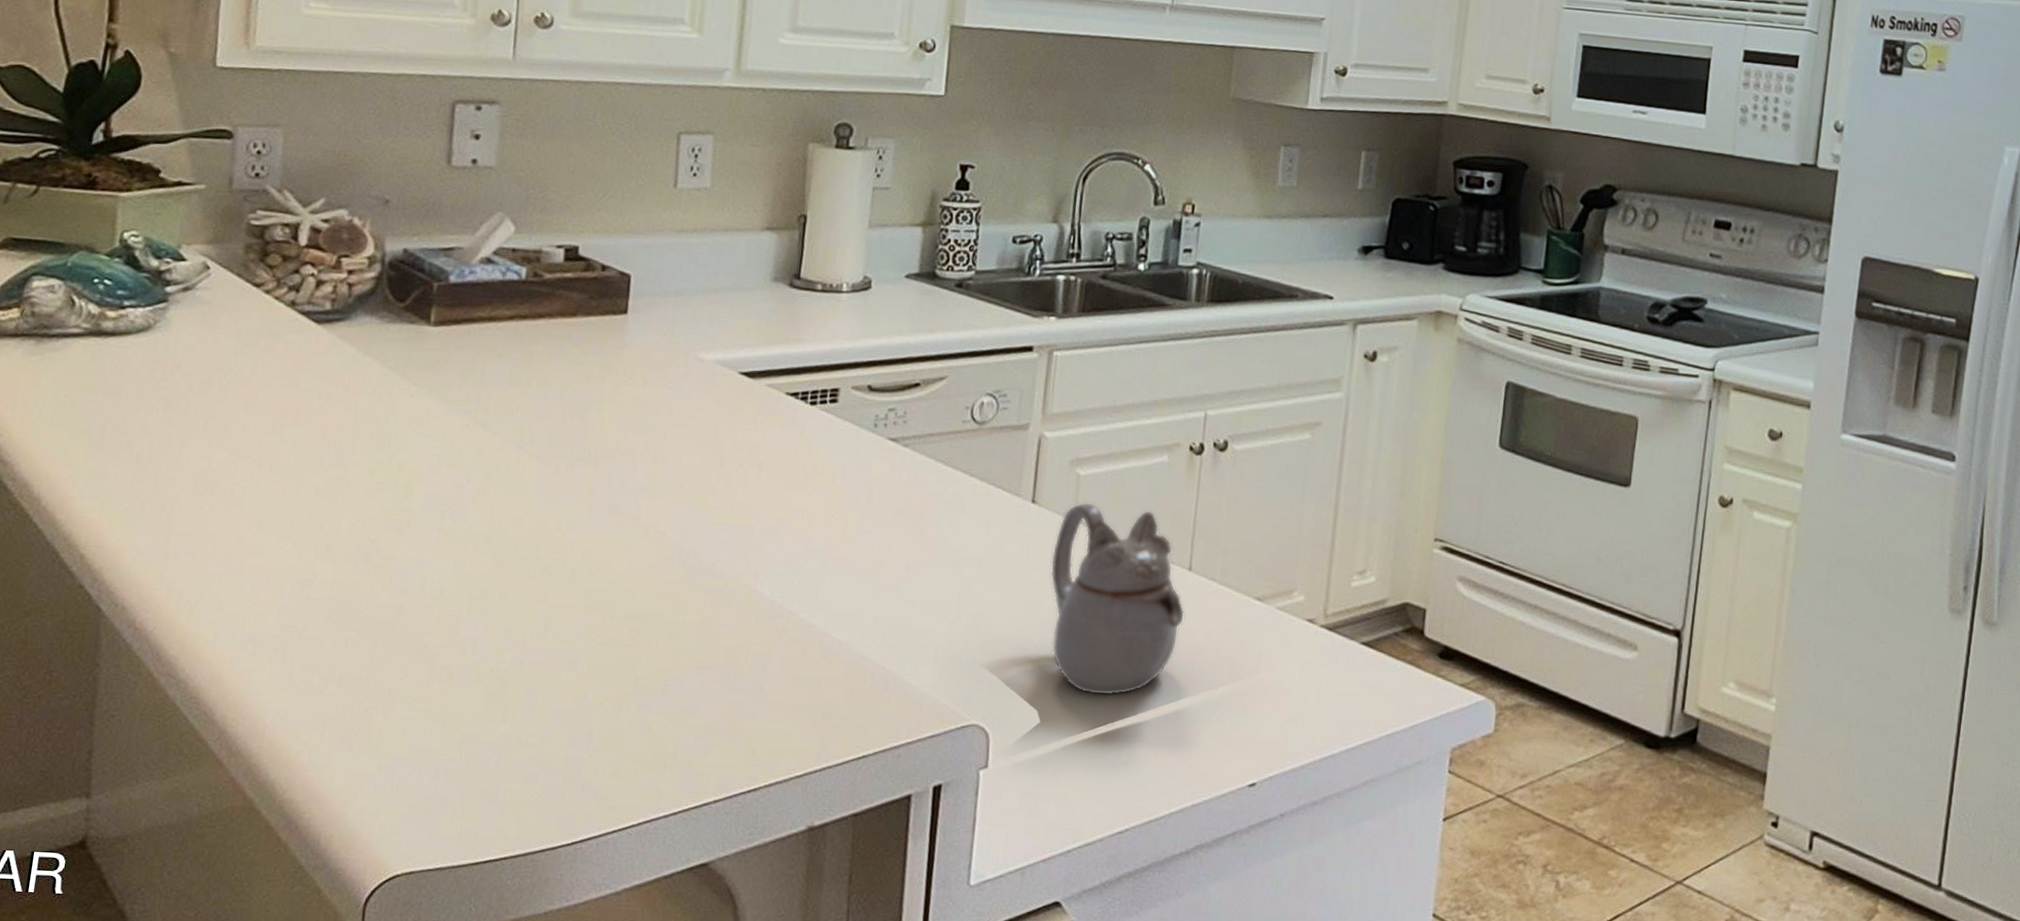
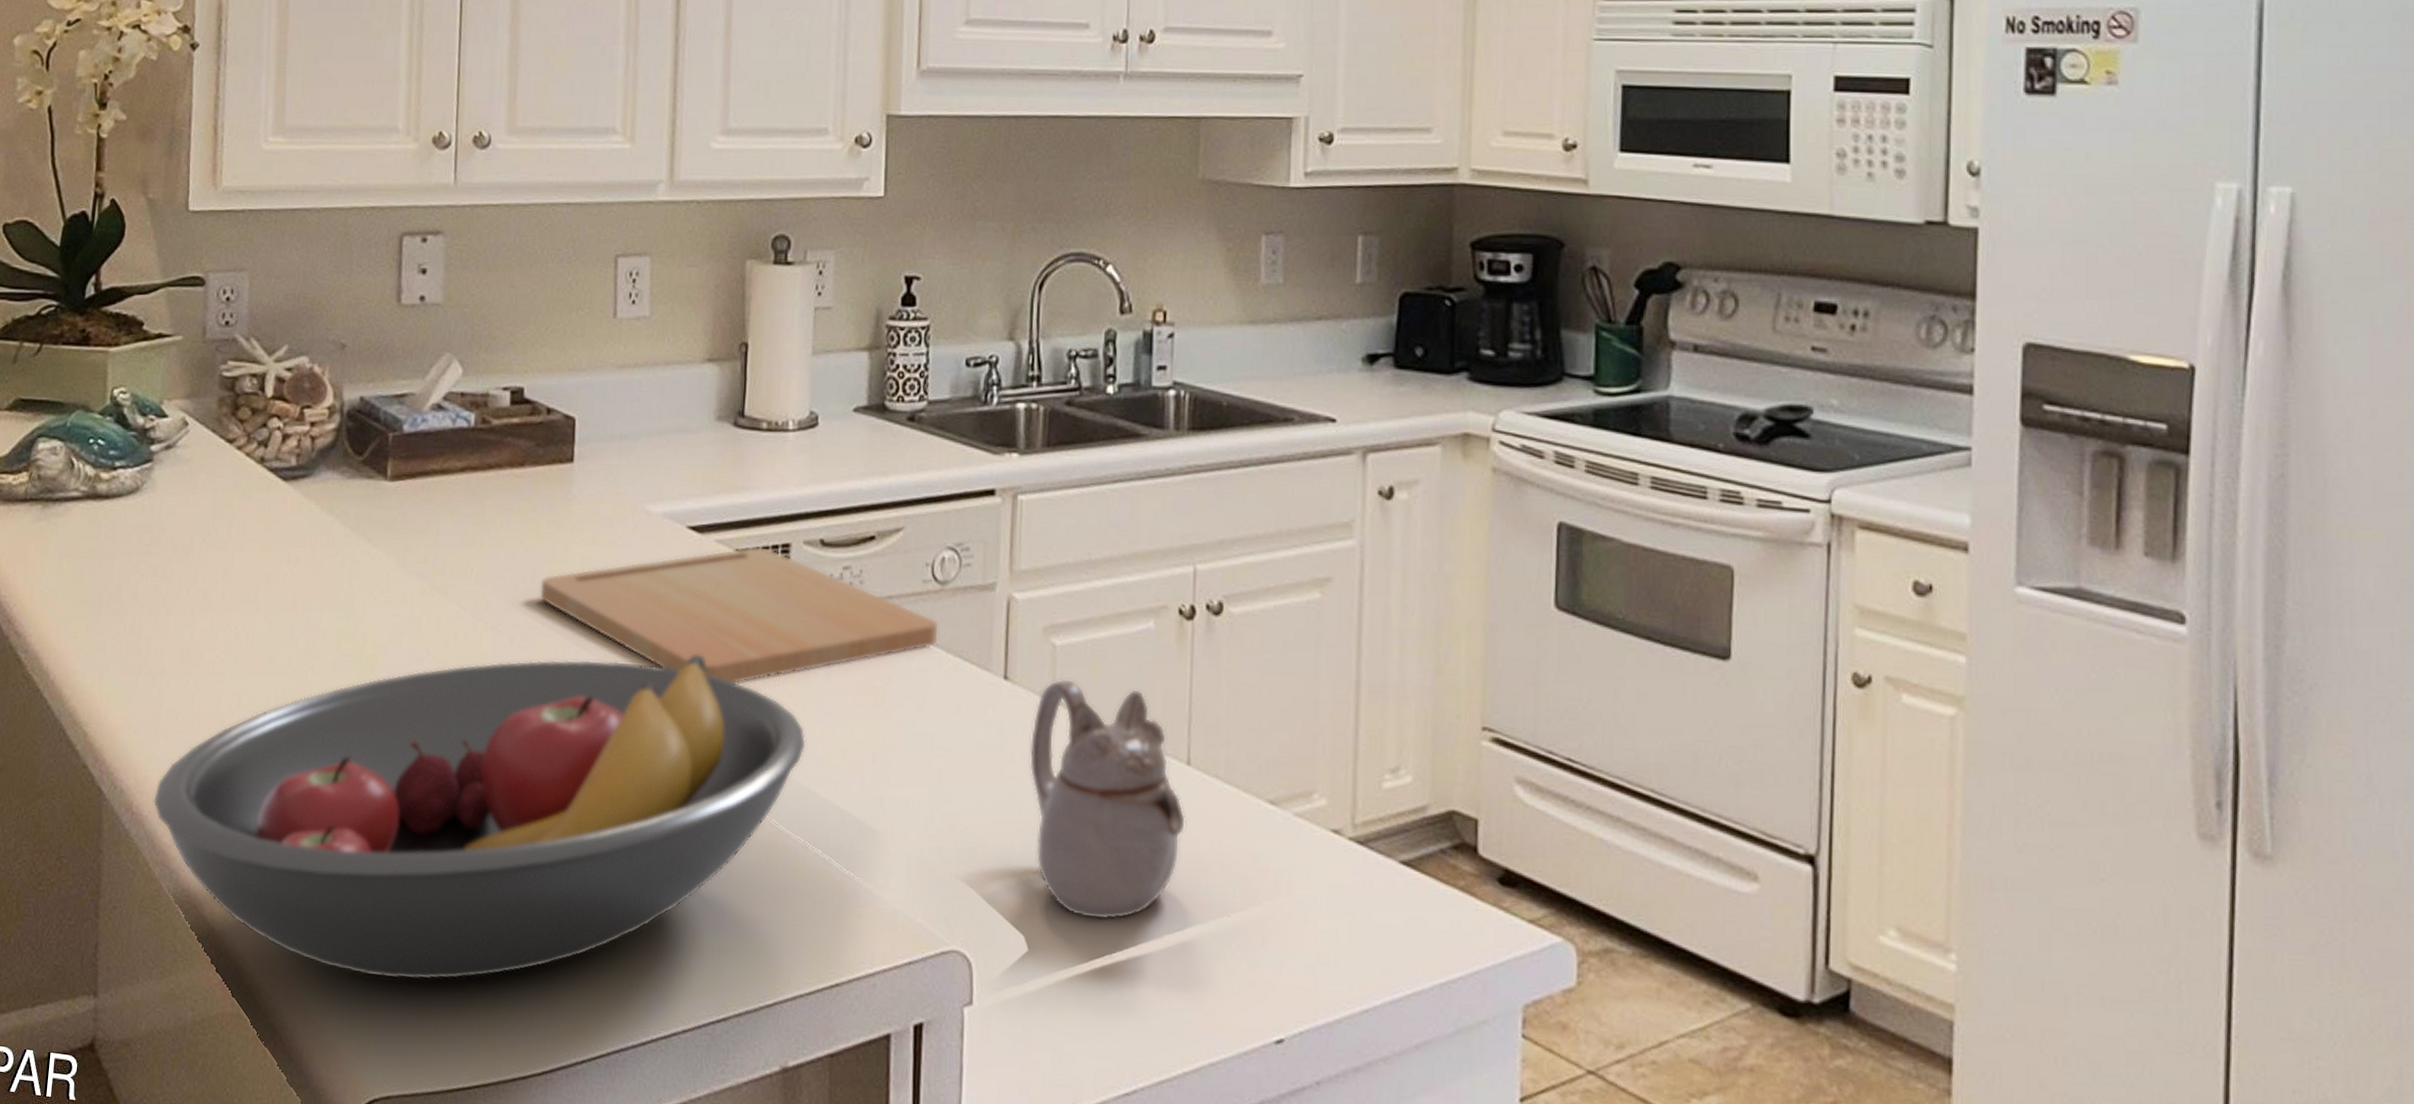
fruit bowl: none [159,482,846,770] -> present [152,654,806,981]
cutting board: none [586,390,976,507] -> present [539,546,940,684]

